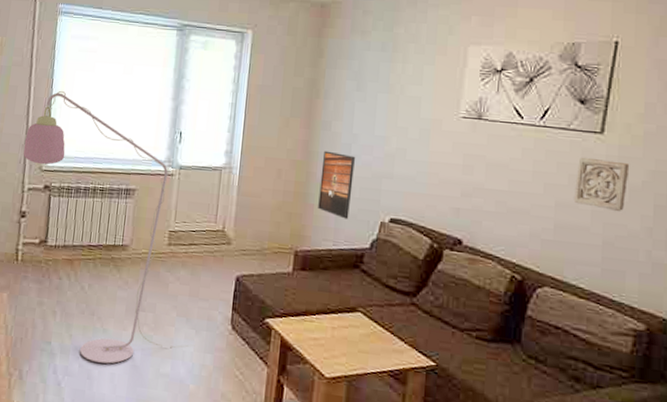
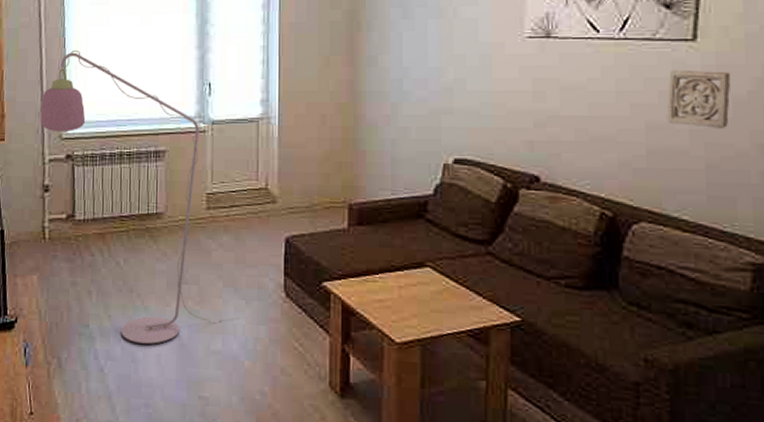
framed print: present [318,150,355,220] -> none [370,89,408,164]

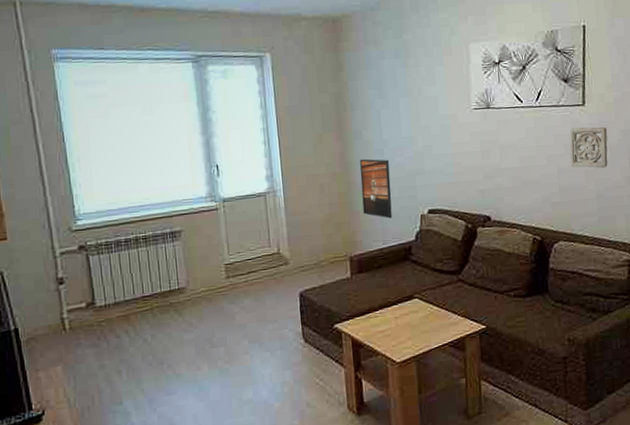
floor lamp: present [40,51,247,344] -> none [44,144,273,409]
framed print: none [370,89,408,164] -> present [360,159,393,219]

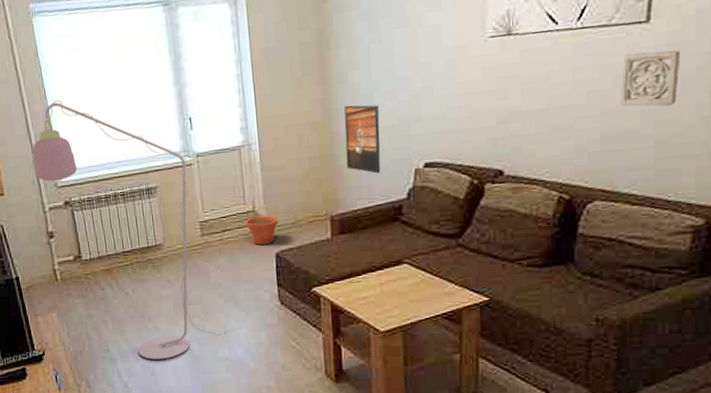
floor lamp: none [44,144,273,409] -> present [32,100,248,360]
plant pot: none [270,257,302,286] -> present [245,215,279,246]

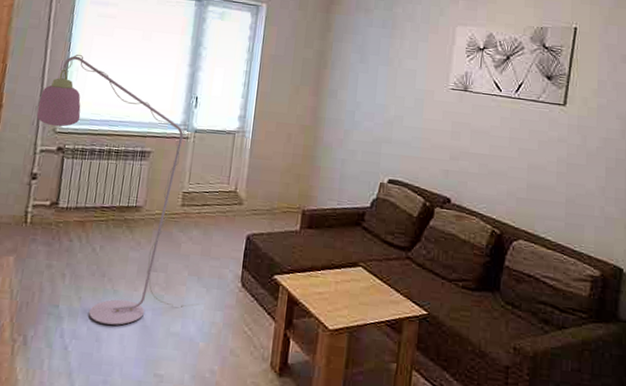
plant pot: present [245,215,279,246] -> none [224,197,256,226]
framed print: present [344,104,381,174] -> none [324,117,358,181]
wall ornament: present [620,50,681,107] -> none [542,125,587,174]

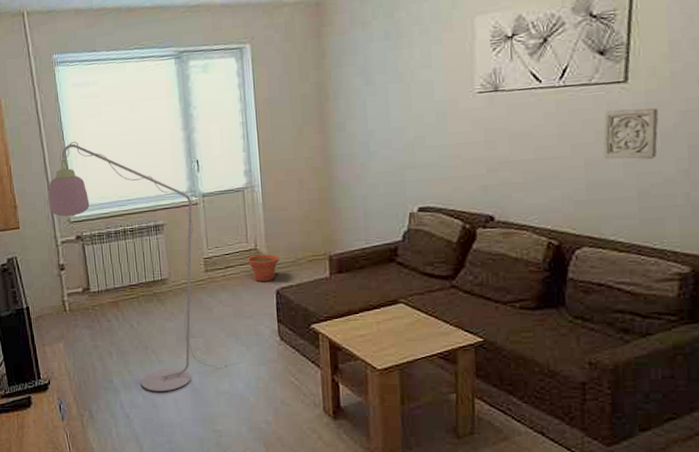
plant pot: none [224,197,256,226] -> present [247,254,279,282]
wall ornament: none [542,125,587,174] -> present [602,108,659,160]

